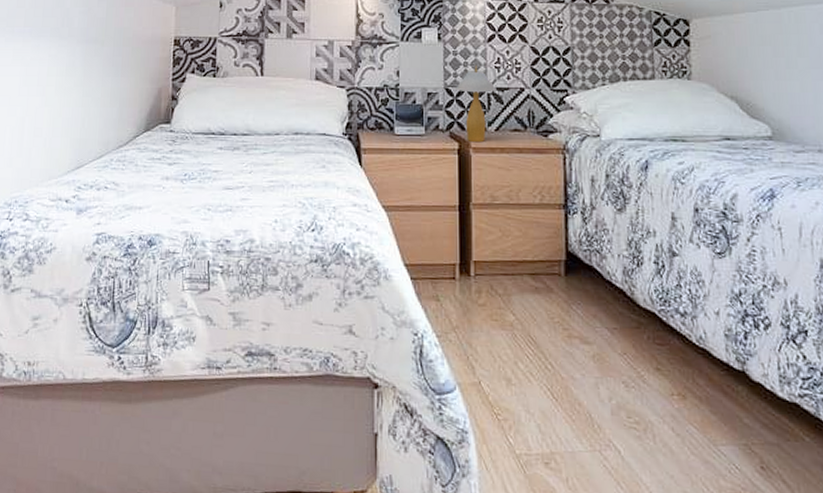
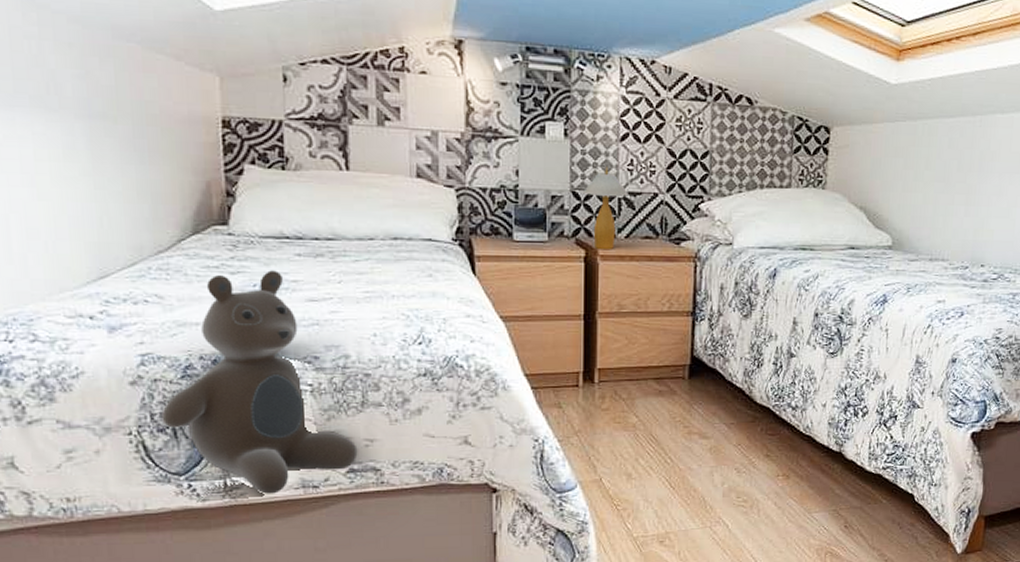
teddy bear: none [105,162,256,372] -> present [161,270,358,494]

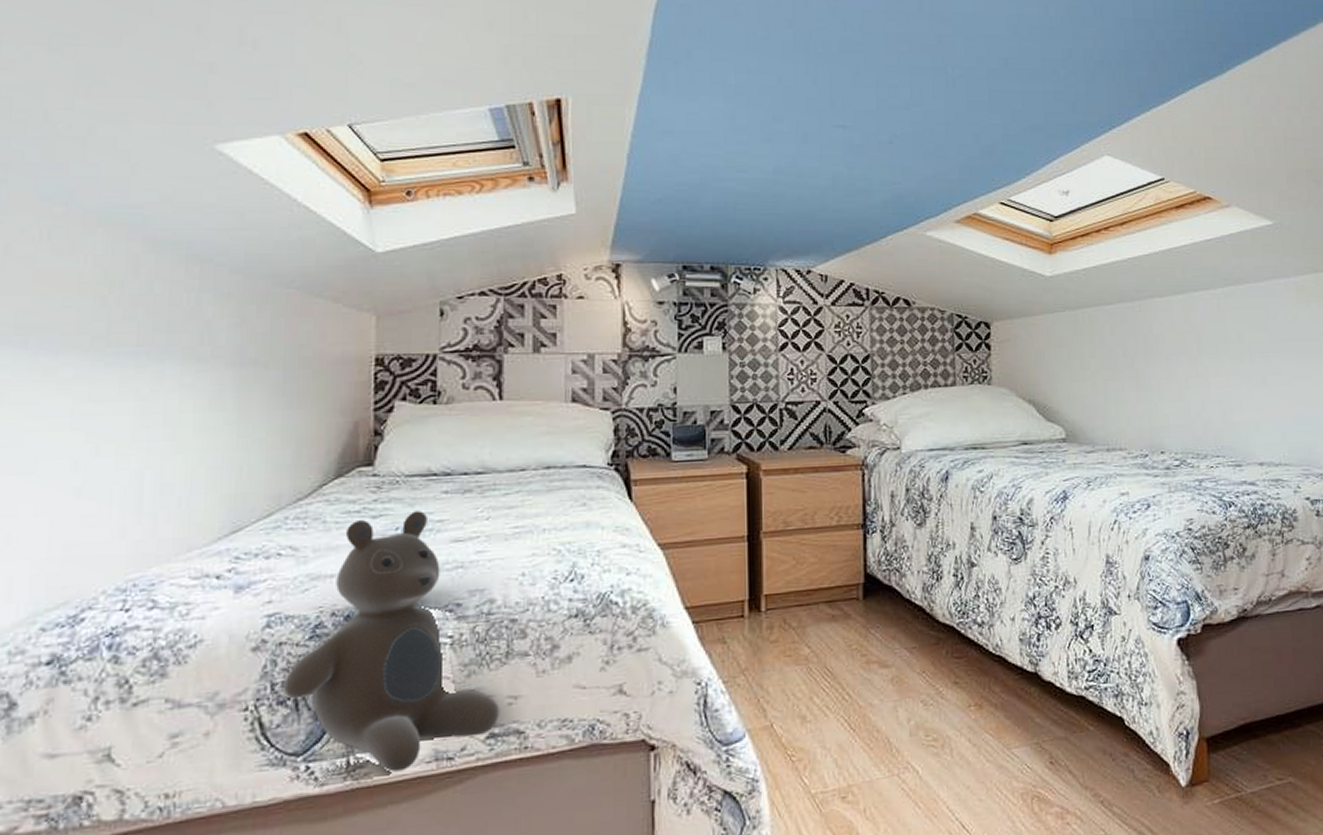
table lamp: present [583,167,628,250] -> none [743,378,790,465]

